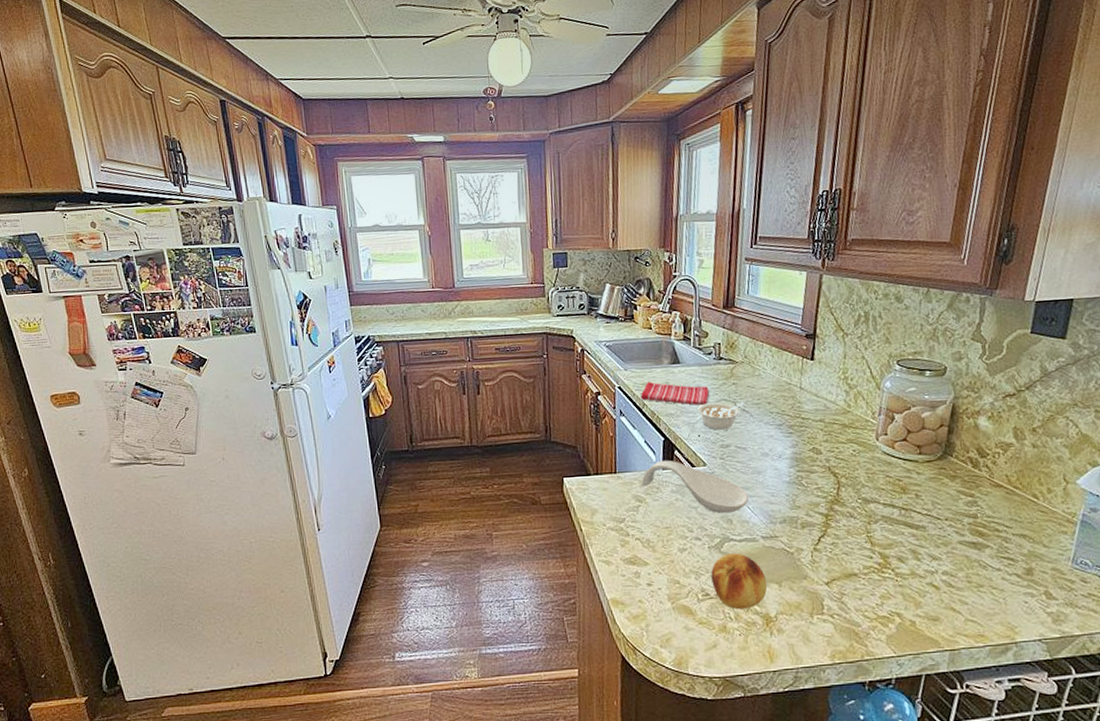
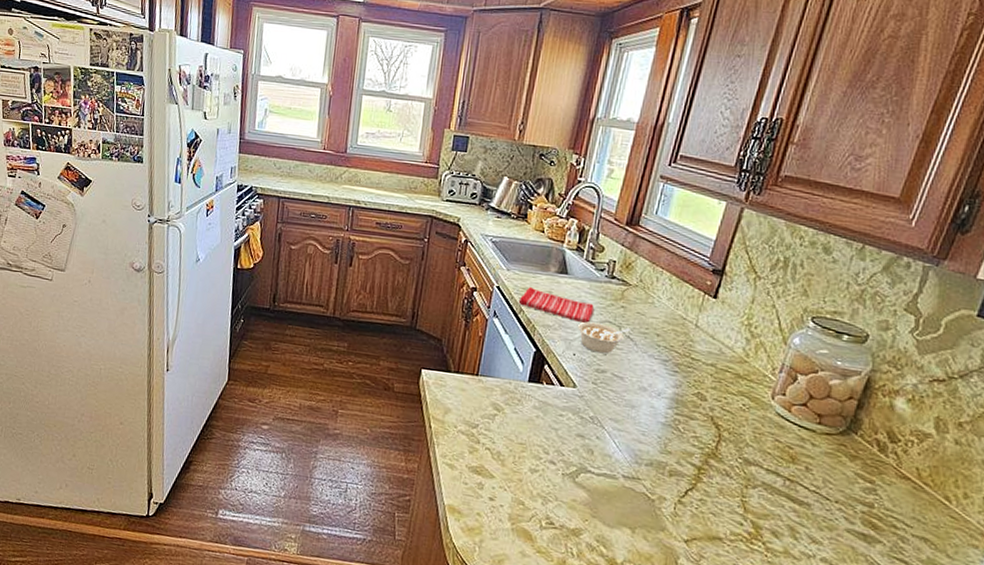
spoon rest: present [641,460,748,514] -> none [502,372,616,443]
fruit: present [711,553,768,610] -> none [559,485,620,549]

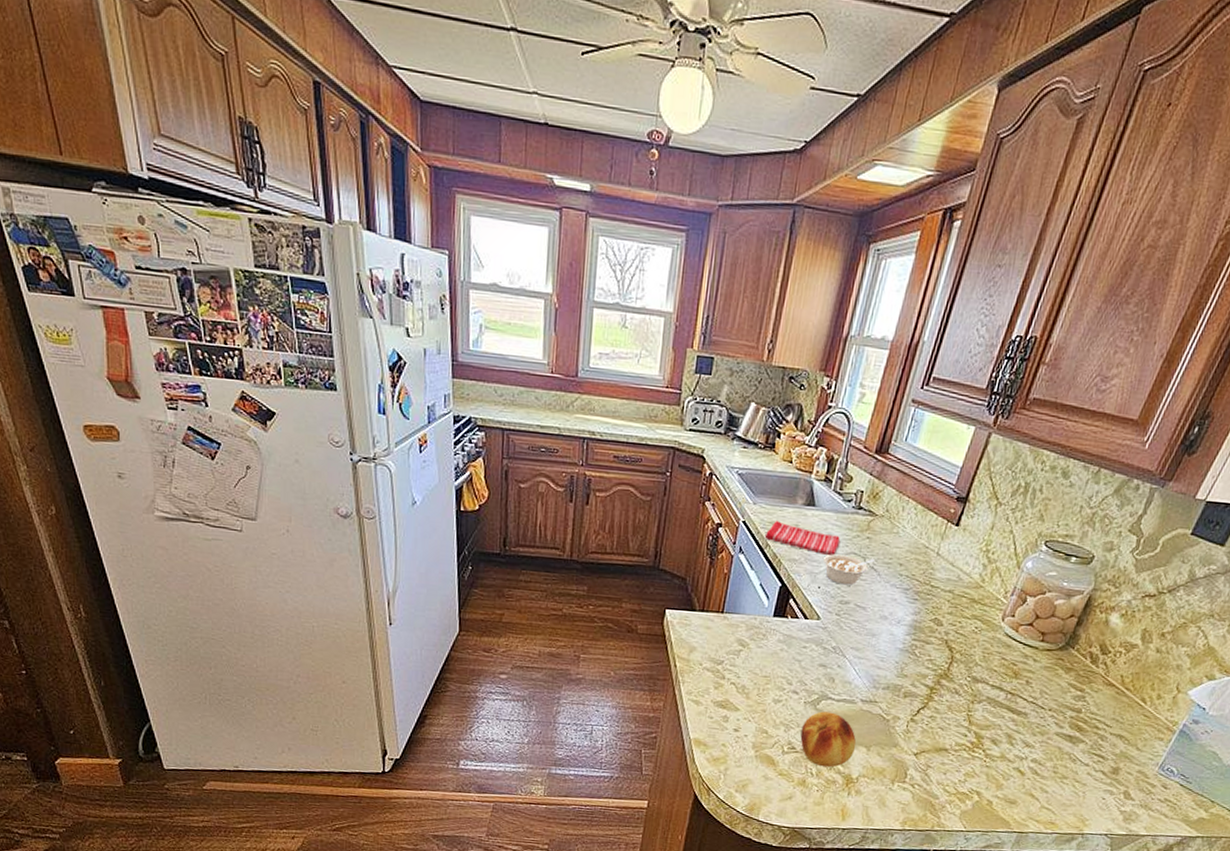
fruit: none [559,485,620,549] -> present [800,711,857,768]

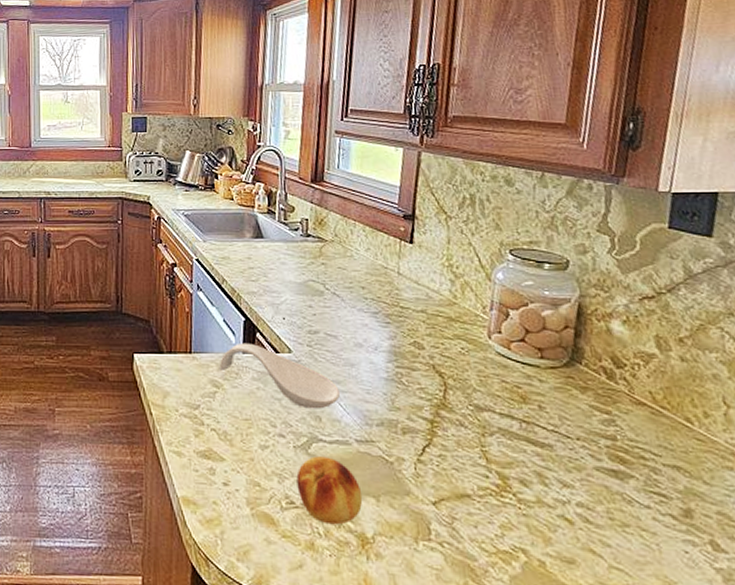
spoon rest: none [748,607,857,672] -> present [219,342,340,409]
dish towel: present [764,521,841,557] -> none [219,256,296,286]
legume: present [823,554,875,586] -> none [283,283,335,314]

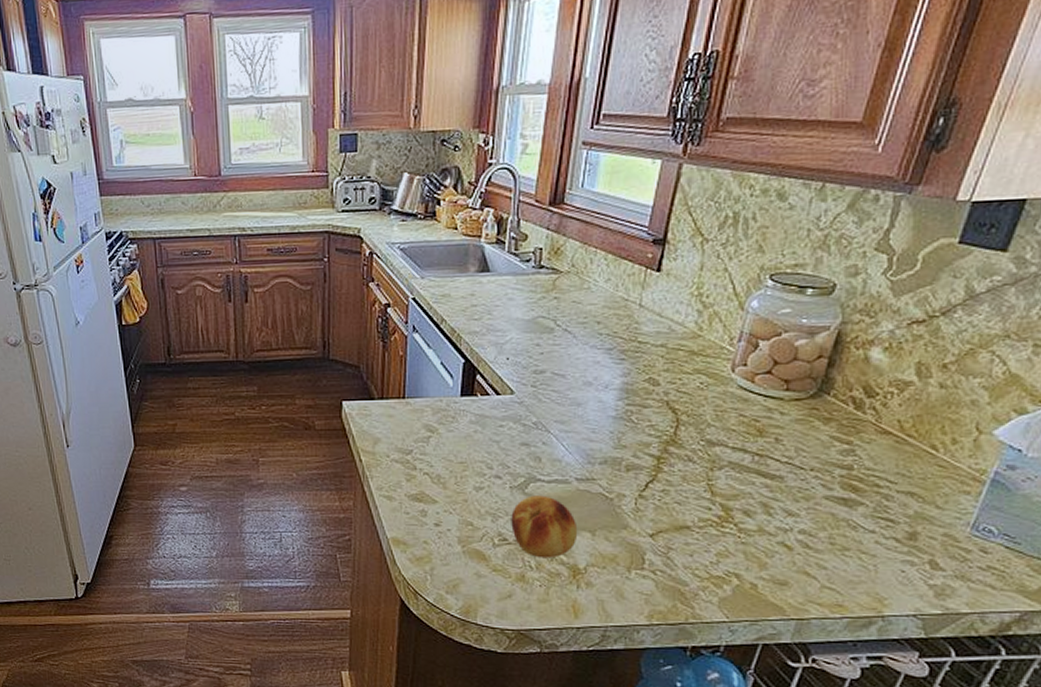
spoon rest: present [219,342,340,409] -> none [434,385,563,450]

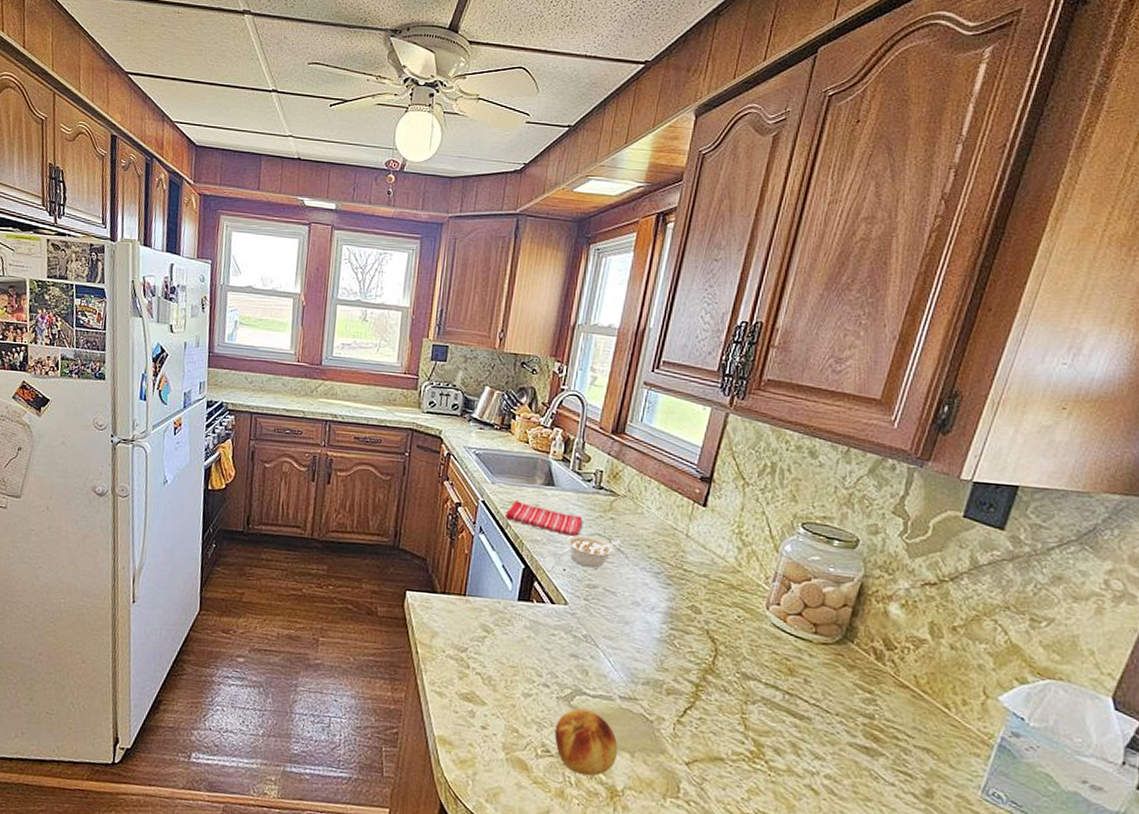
dish towel: none [438,293,525,324] -> present [504,501,584,538]
legume: none [508,320,567,353] -> present [567,535,620,568]

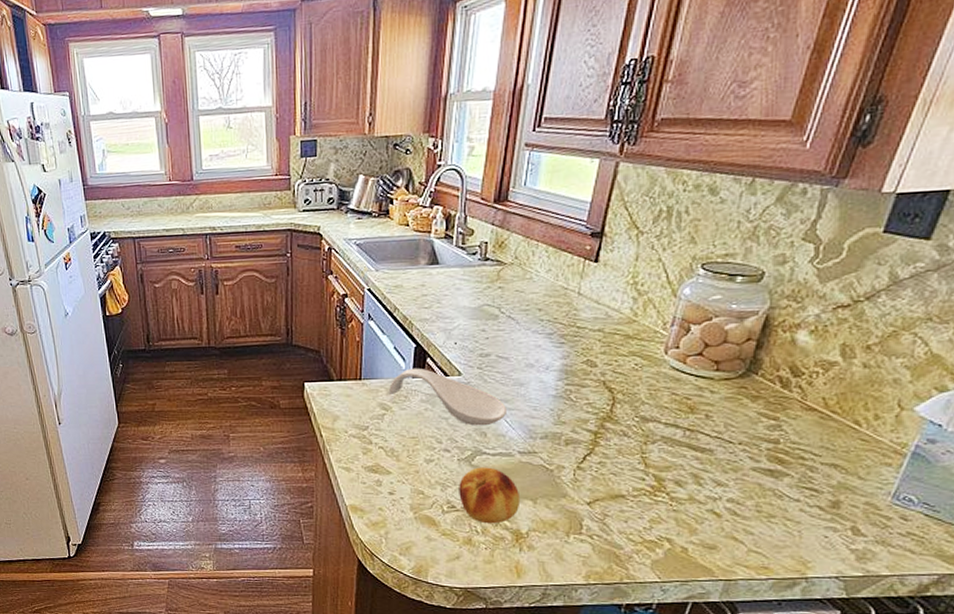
spoon rest: none [491,590,610,663] -> present [388,368,506,426]
dish towel: present [504,501,584,538] -> none [391,284,471,311]
legume: present [567,535,620,568] -> none [456,308,510,338]

